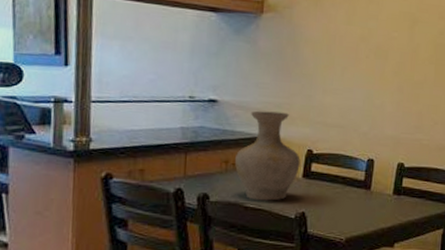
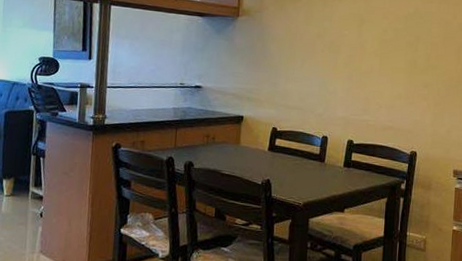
vase: present [234,110,301,201] -> none [214,95,267,169]

